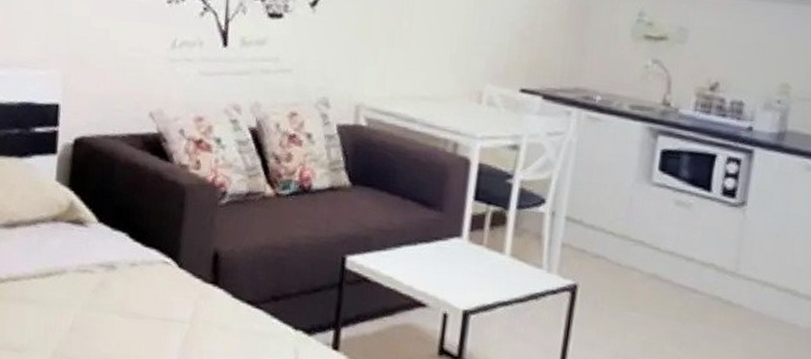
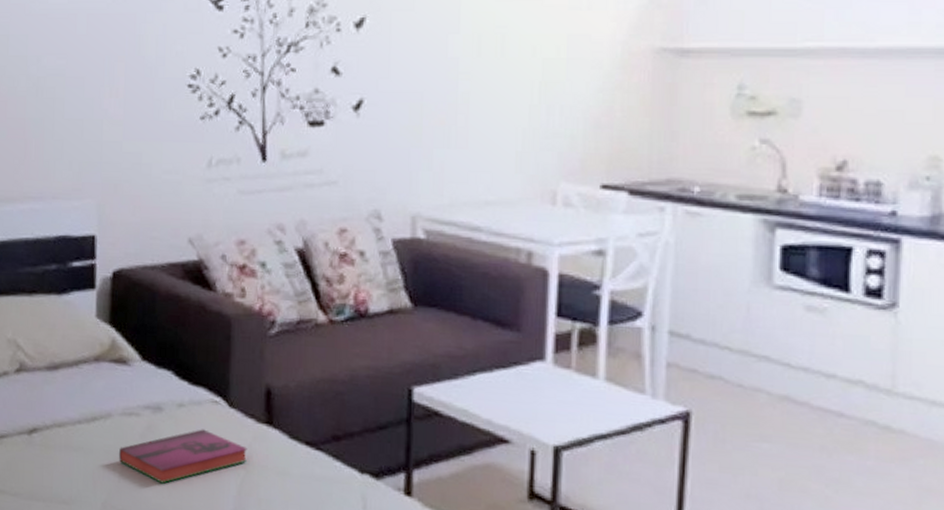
hardback book: none [70,286,193,335] -> present [118,429,247,484]

